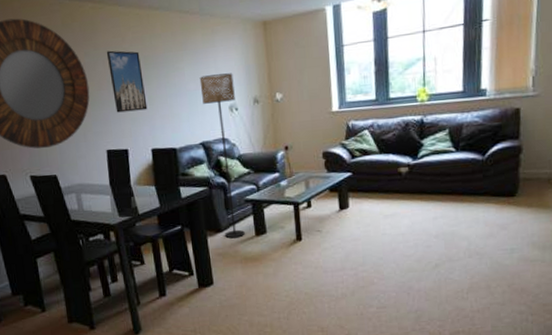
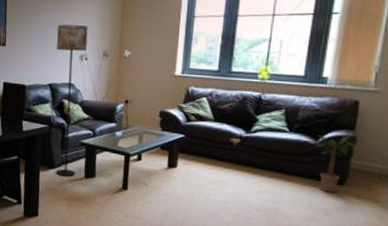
potted plant: none [479,145,529,207] -> present [312,135,363,193]

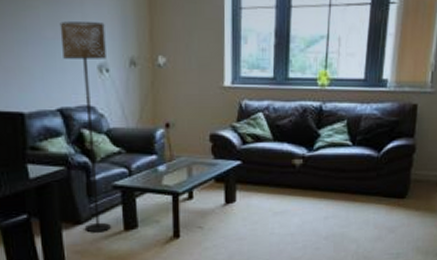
potted plant: present [312,135,363,193] -> none [375,144,422,208]

